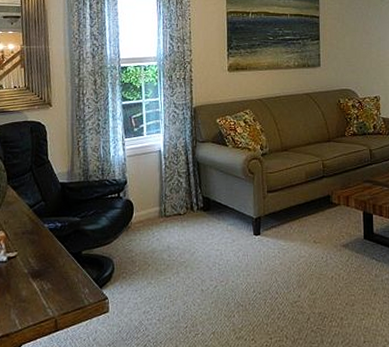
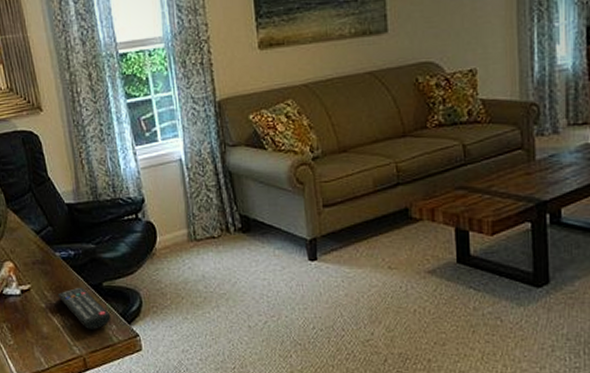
remote control: none [40,255,86,294] -> present [57,287,111,331]

